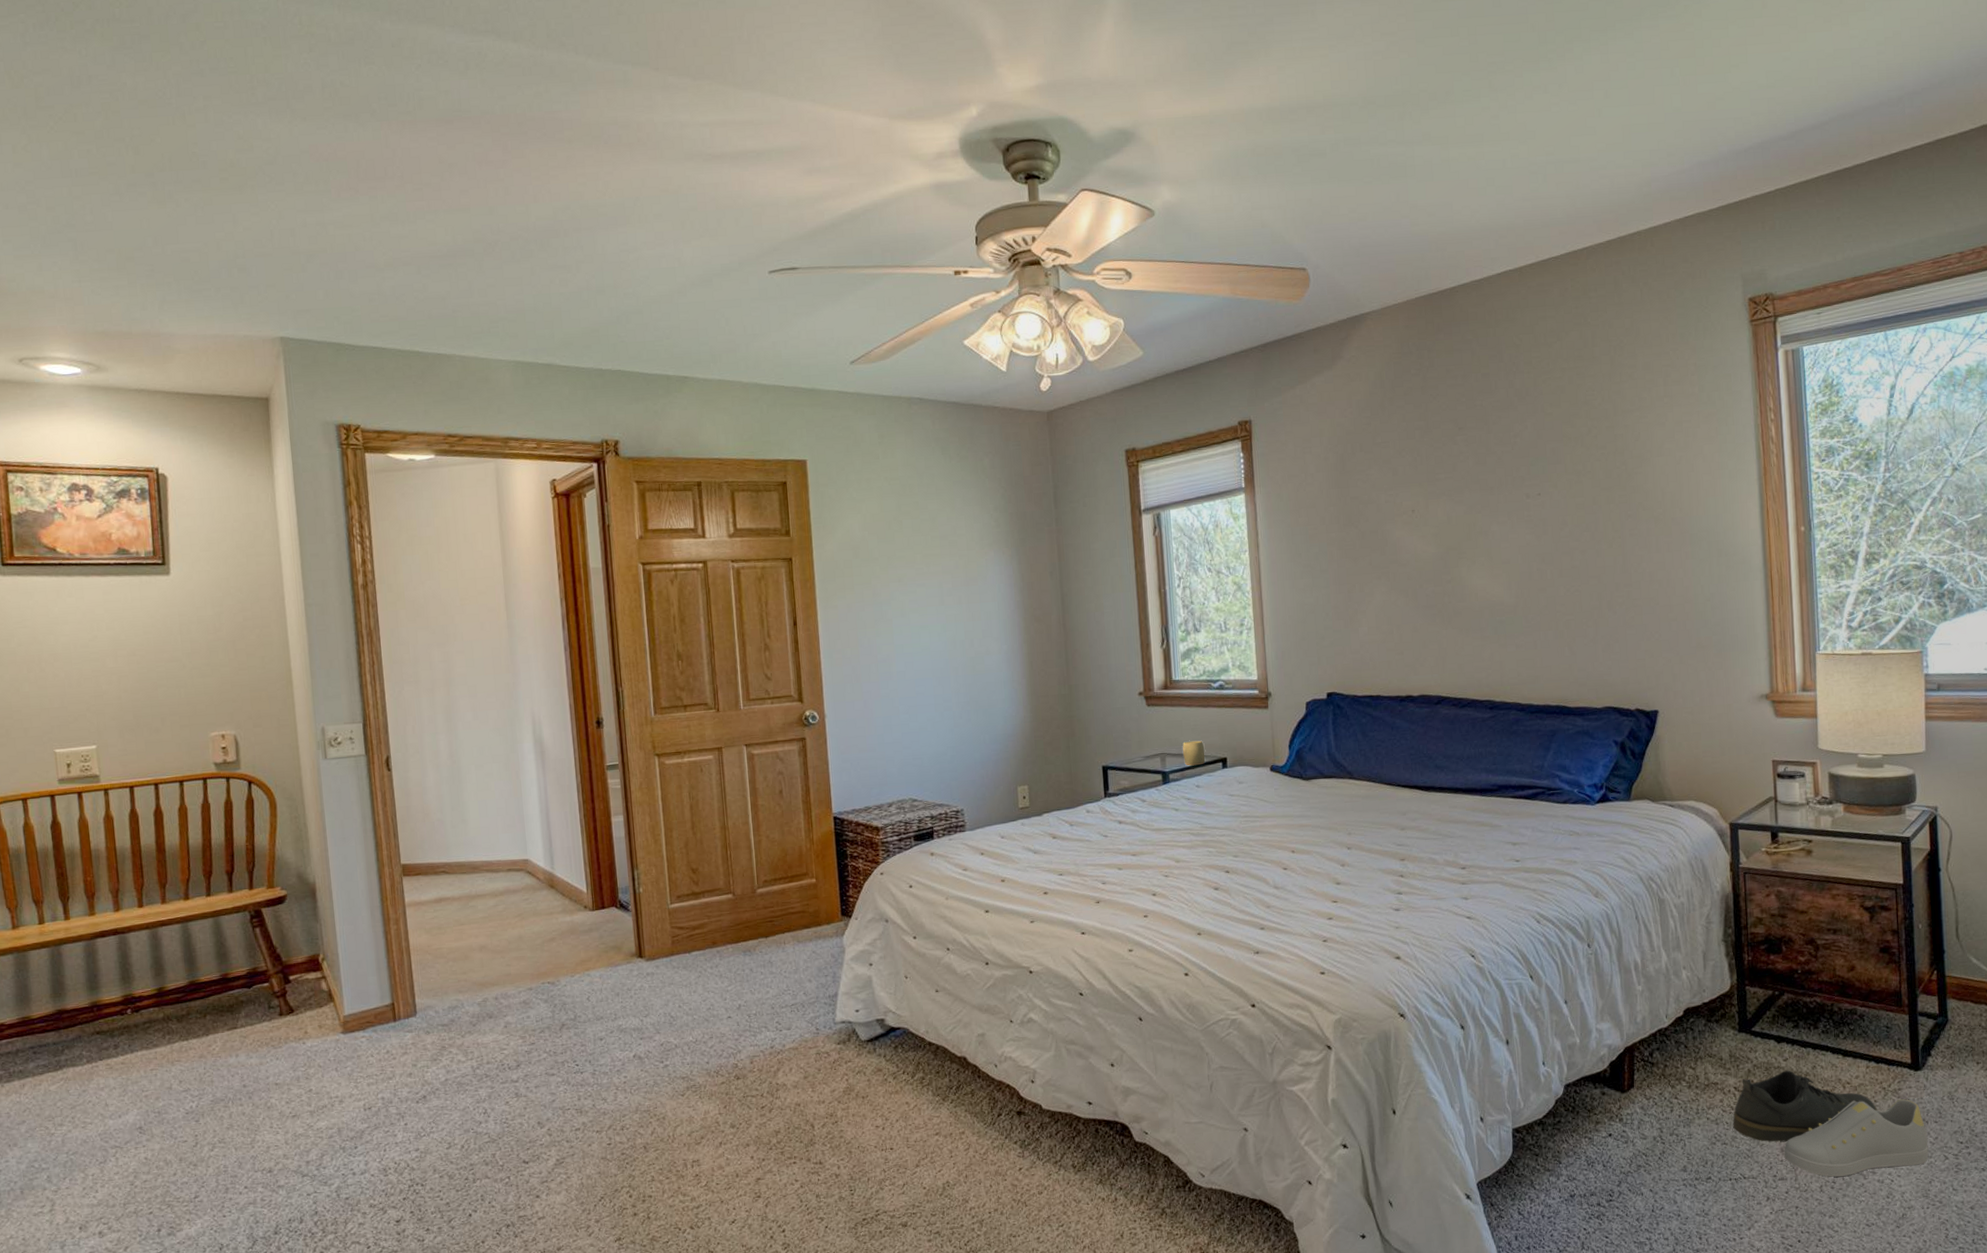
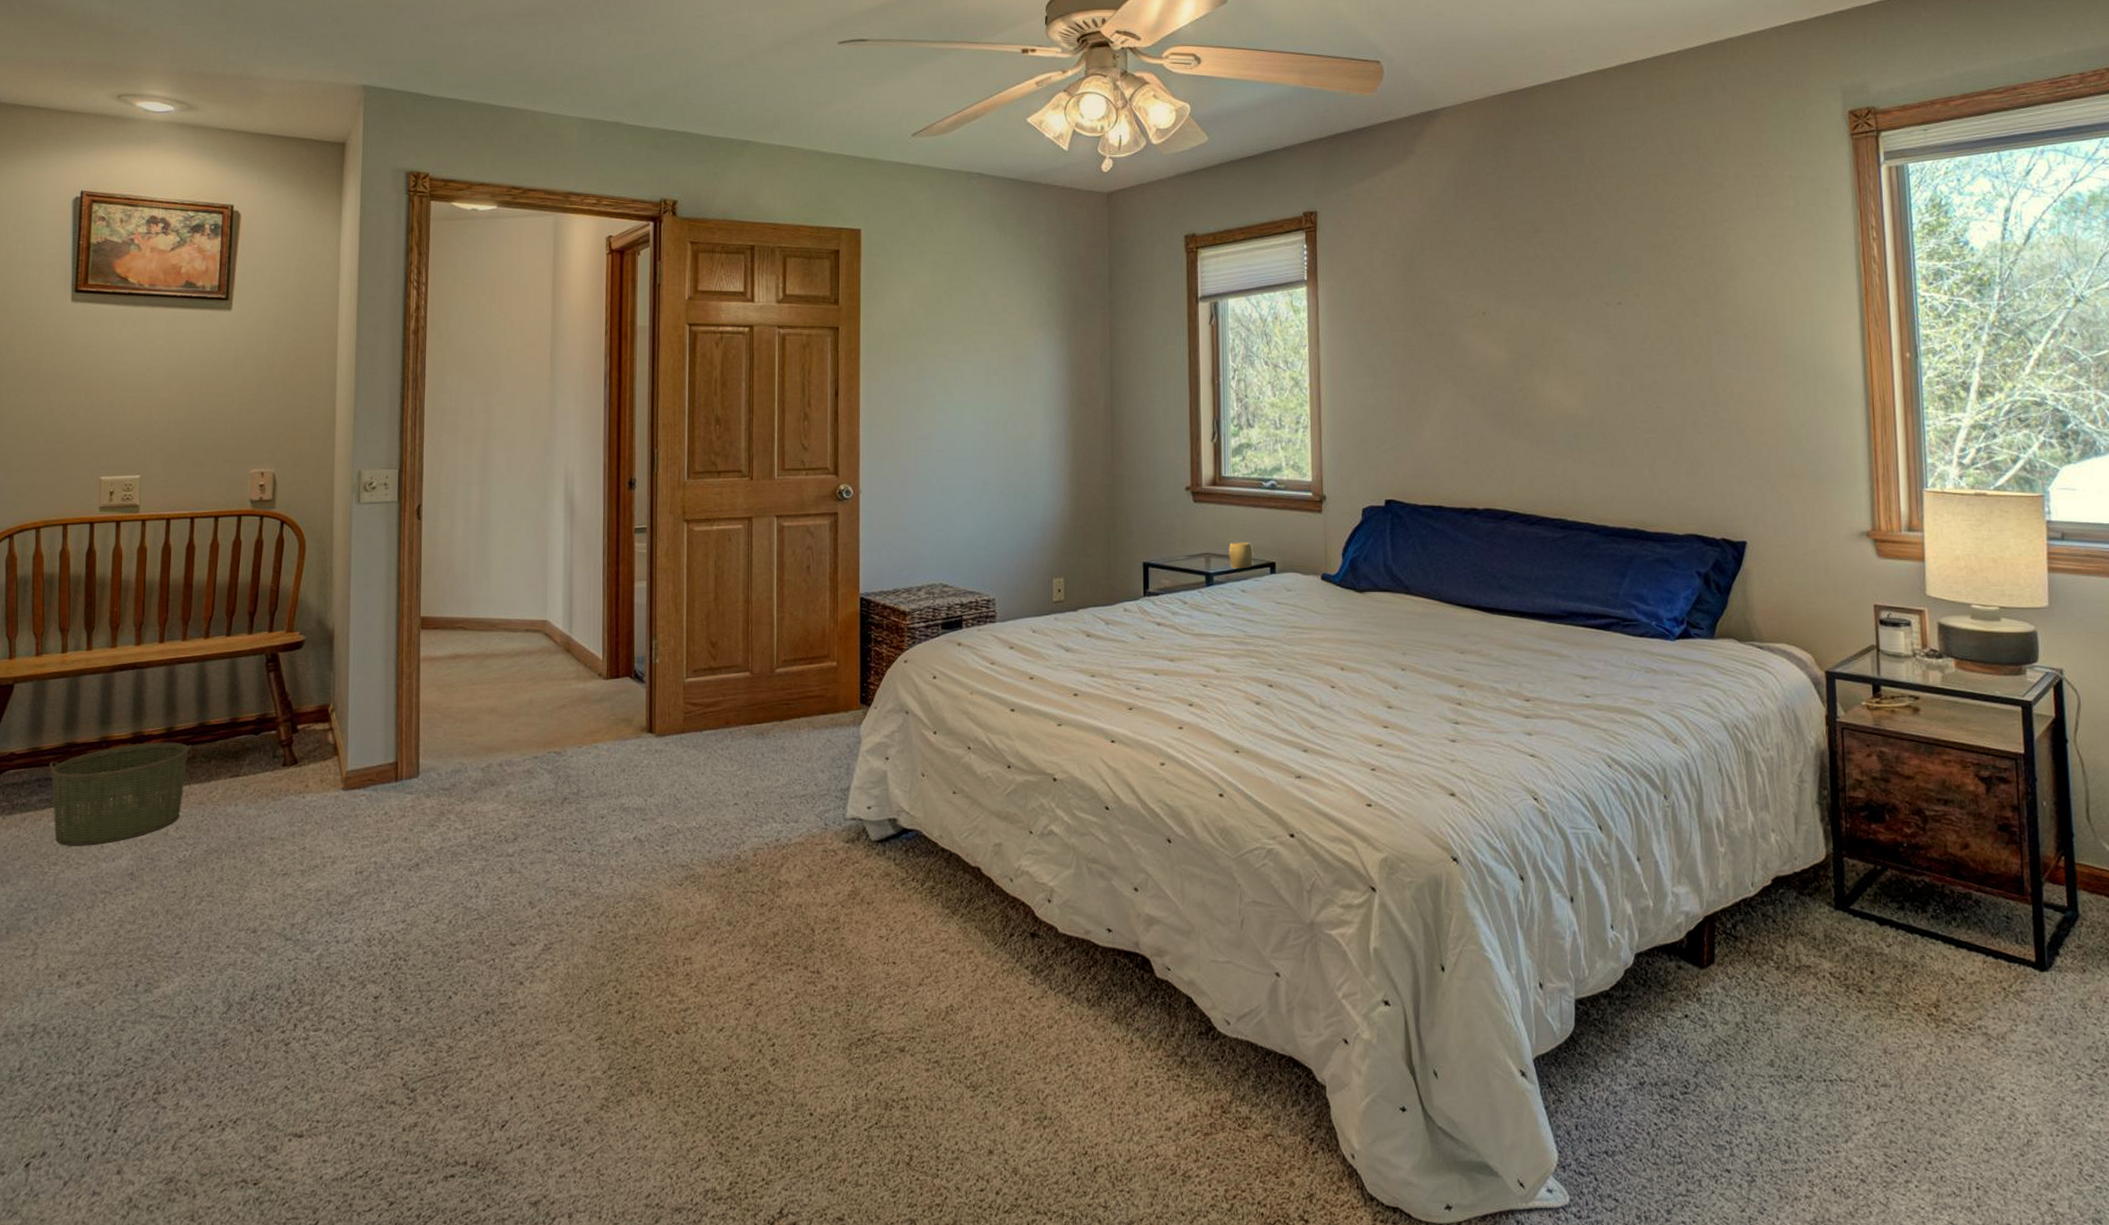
basket: none [41,1001,185,1107] -> present [49,742,192,846]
shoe: present [1733,1070,1878,1142] -> none [1827,958,1997,1042]
shoe: present [1784,1099,1929,1177] -> none [1887,1000,2058,1090]

